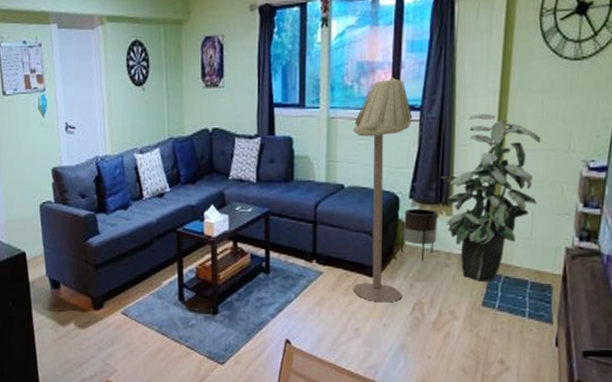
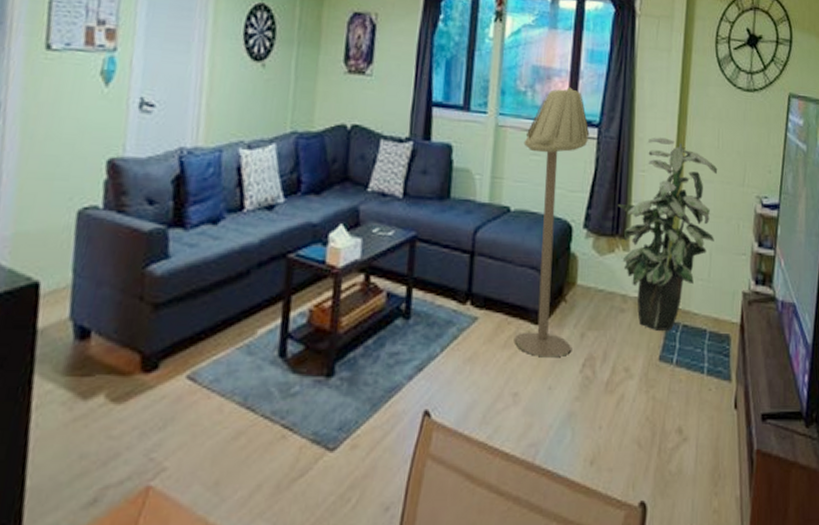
planter: present [400,208,438,261] -> none [571,240,614,305]

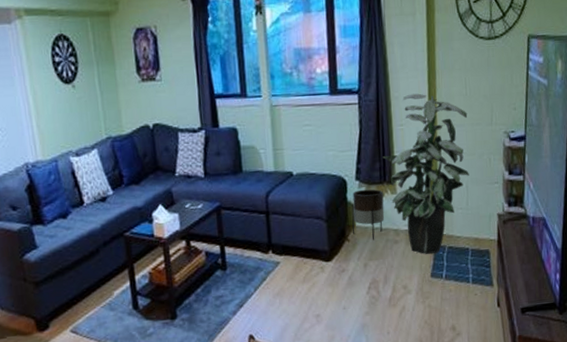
floor lamp: present [514,87,590,358] -> none [296,62,359,286]
planter: none [571,240,614,305] -> present [351,189,385,241]

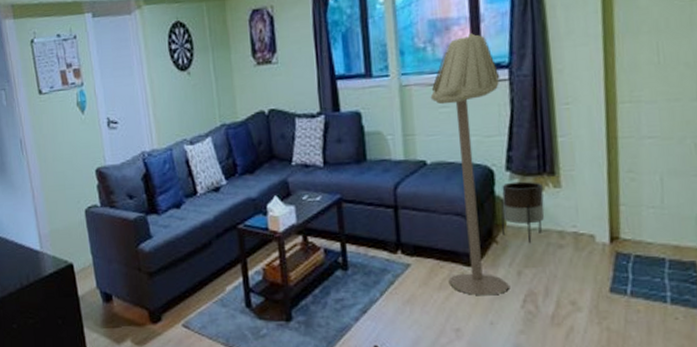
floor lamp: none [296,62,359,286] -> present [430,33,510,296]
indoor plant: present [383,93,469,254] -> none [542,64,665,263]

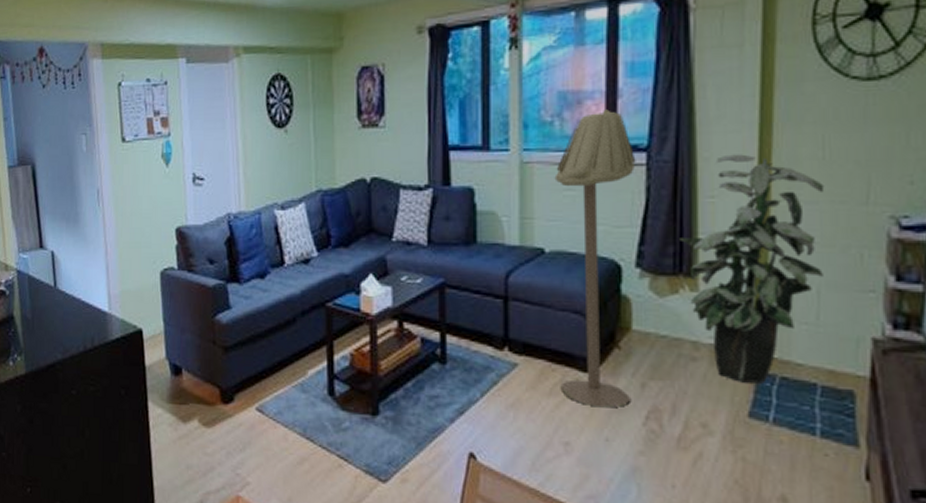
planter: present [500,181,545,244] -> none [625,280,678,353]
indoor plant: none [542,64,665,263] -> present [679,154,825,384]

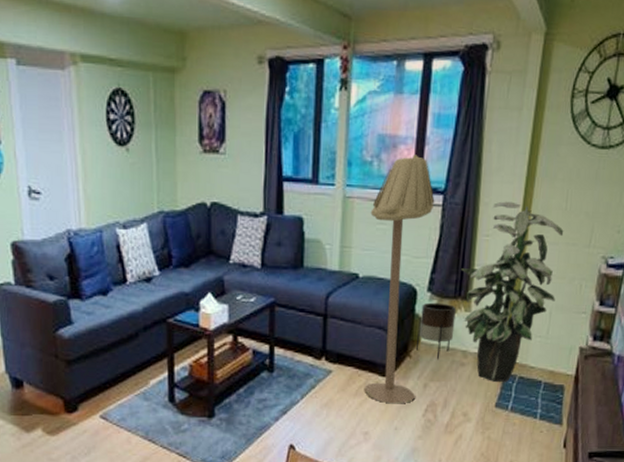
planter: none [625,280,678,353] -> present [415,302,456,360]

